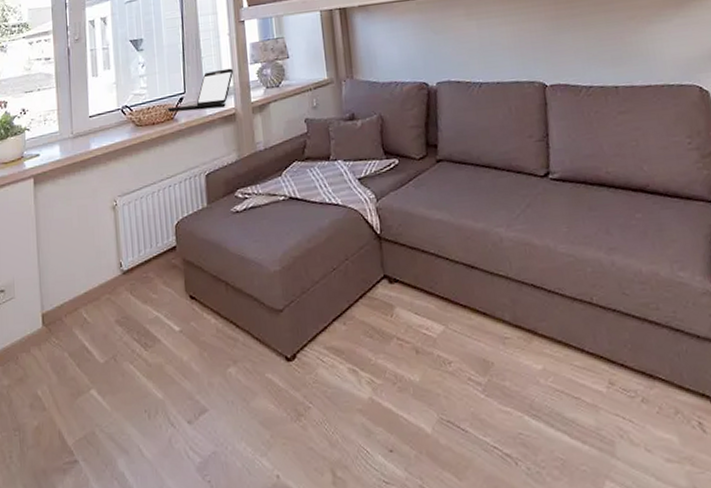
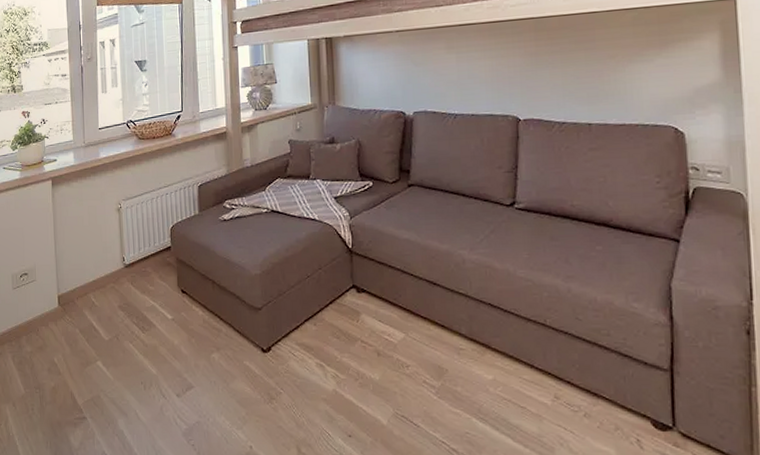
laptop: present [167,68,234,112] -> none [166,90,227,129]

